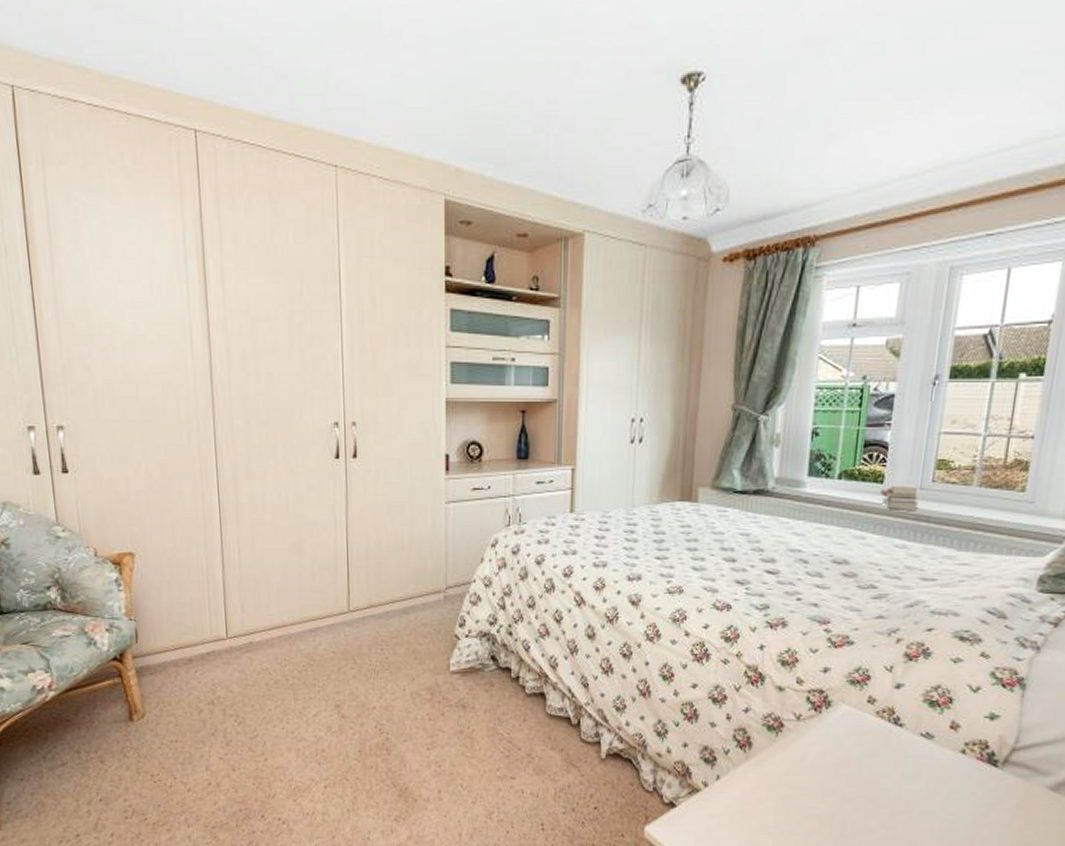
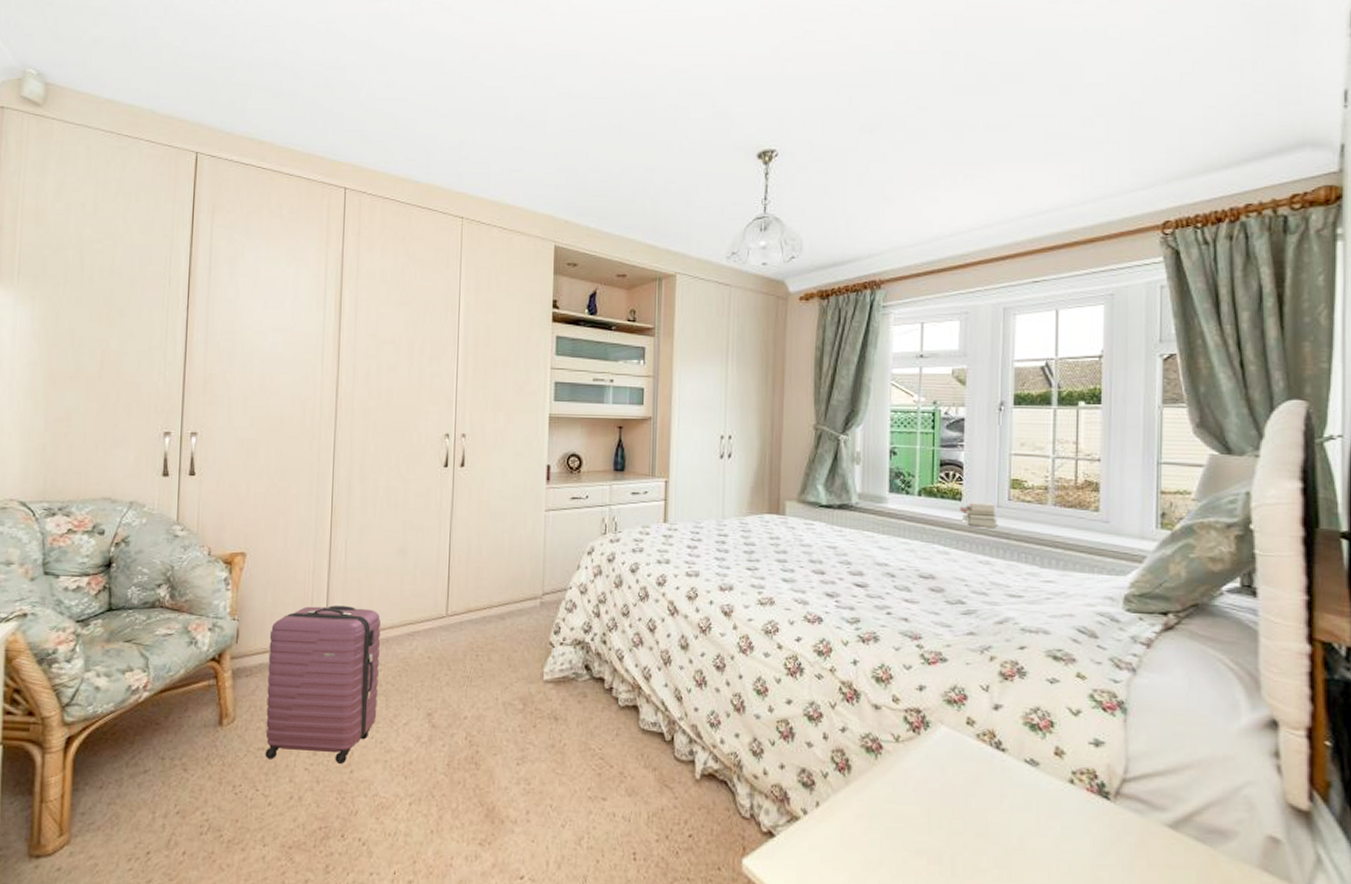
suitcase: none [169,604,286,753] -> present [265,606,381,764]

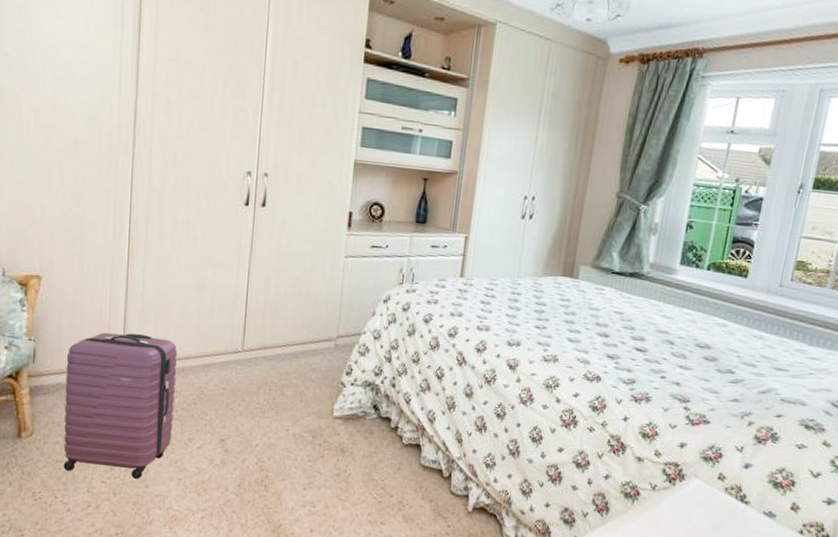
books: present [960,502,997,528] -> none [744,279,778,305]

